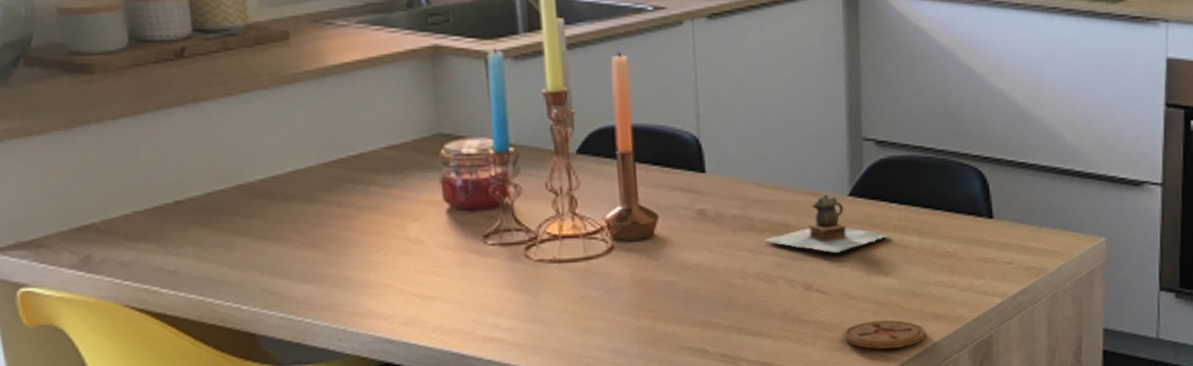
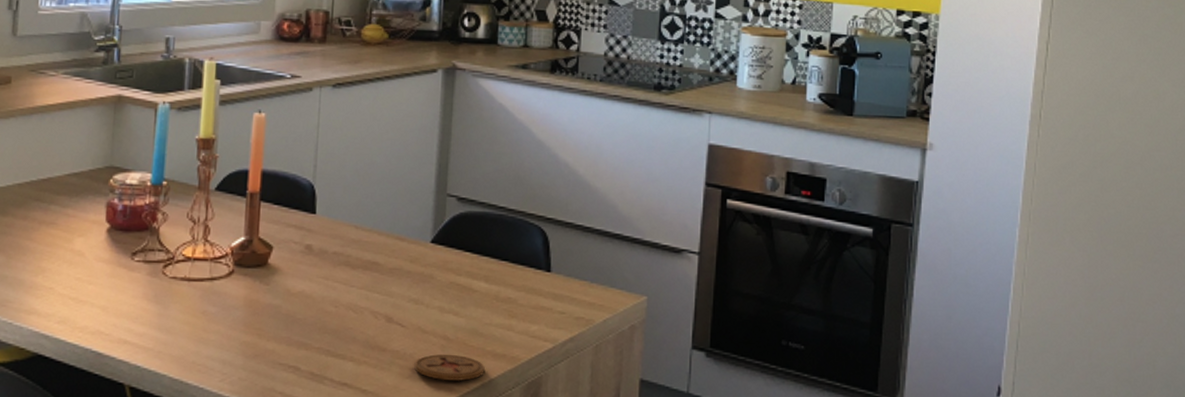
teapot: present [765,194,889,253] -> none [357,240,461,291]

